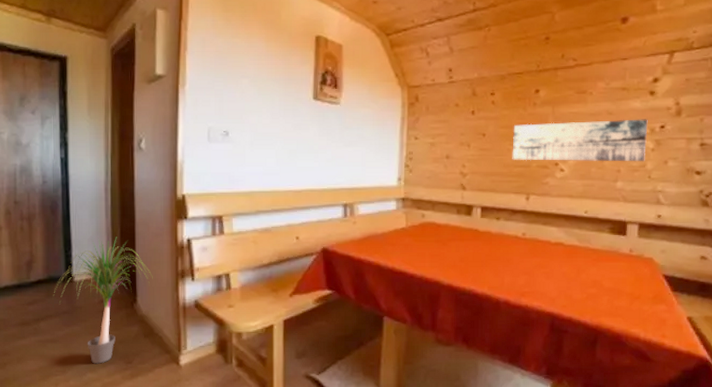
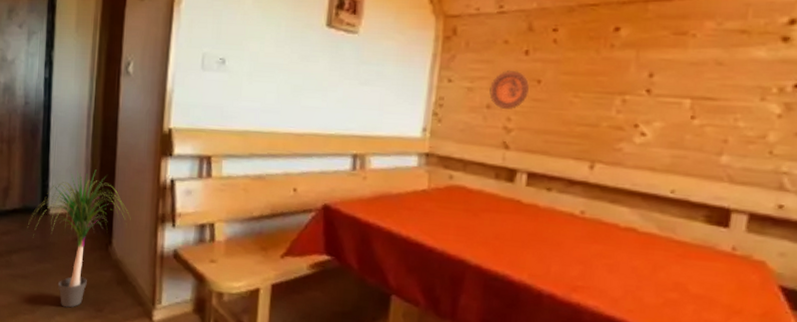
decorative plate: none [447,127,477,159] -> present [489,69,529,110]
wall art: present [512,119,648,162] -> none [574,70,776,132]

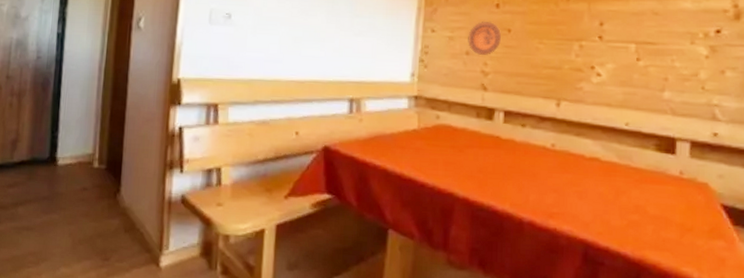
potted plant: present [28,169,131,308] -> none [36,119,140,258]

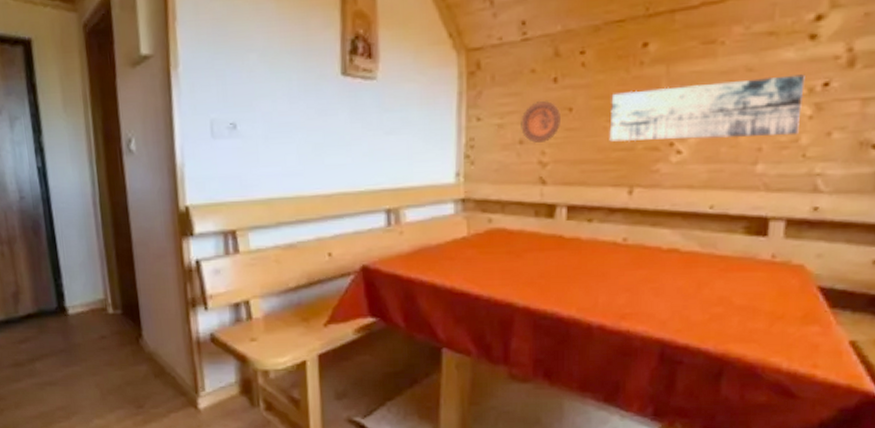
wall art: none [541,20,701,71] -> present [609,74,805,142]

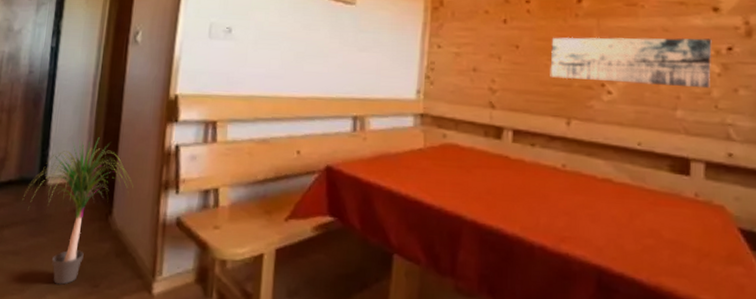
potted plant: none [46,260,159,409] -> present [24,137,134,285]
decorative plate: present [521,100,560,144] -> none [475,36,509,73]

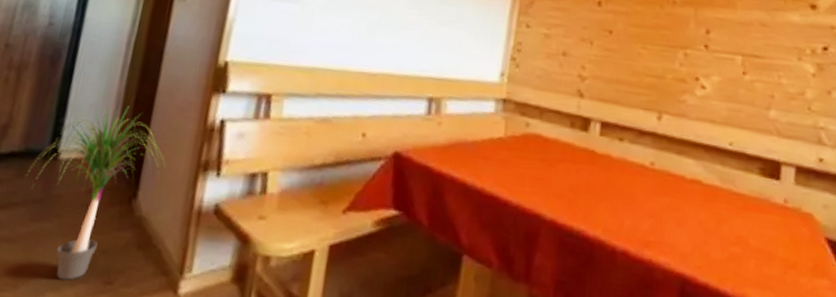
wall art: present [550,37,712,89] -> none [643,24,808,89]

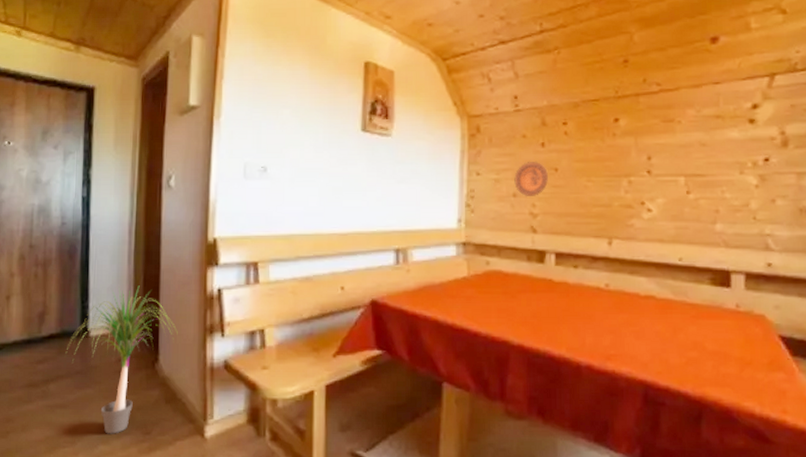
decorative plate: none [565,19,602,58] -> present [514,161,548,197]

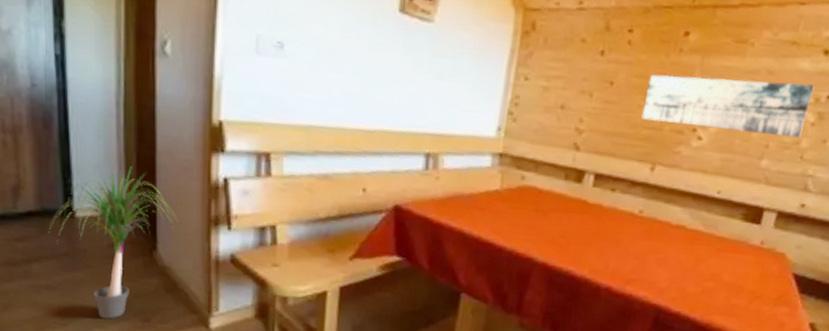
decorative plate: present [514,161,548,197] -> none [564,70,602,111]
wall art: none [589,151,749,201] -> present [641,74,815,138]

